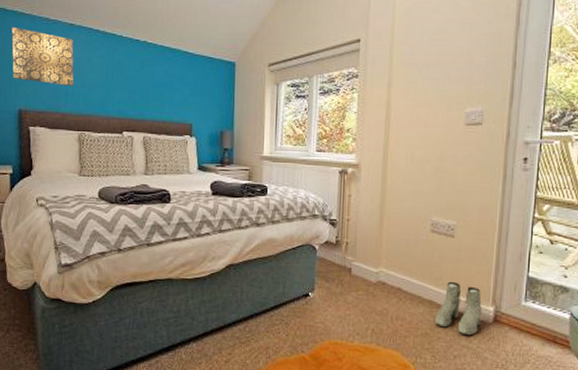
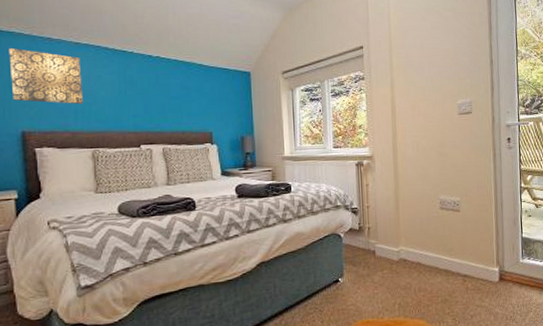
boots: present [434,281,483,336] -> none [451,250,490,296]

